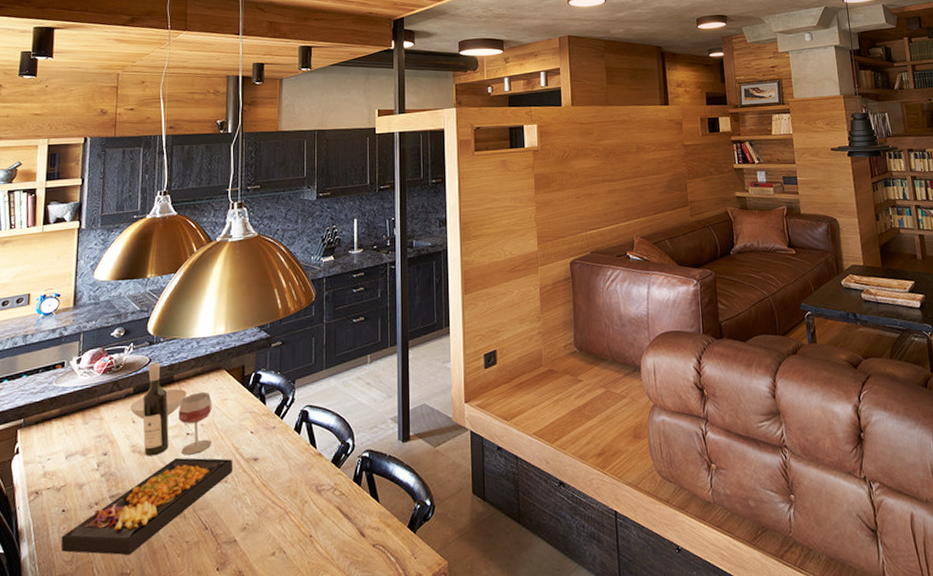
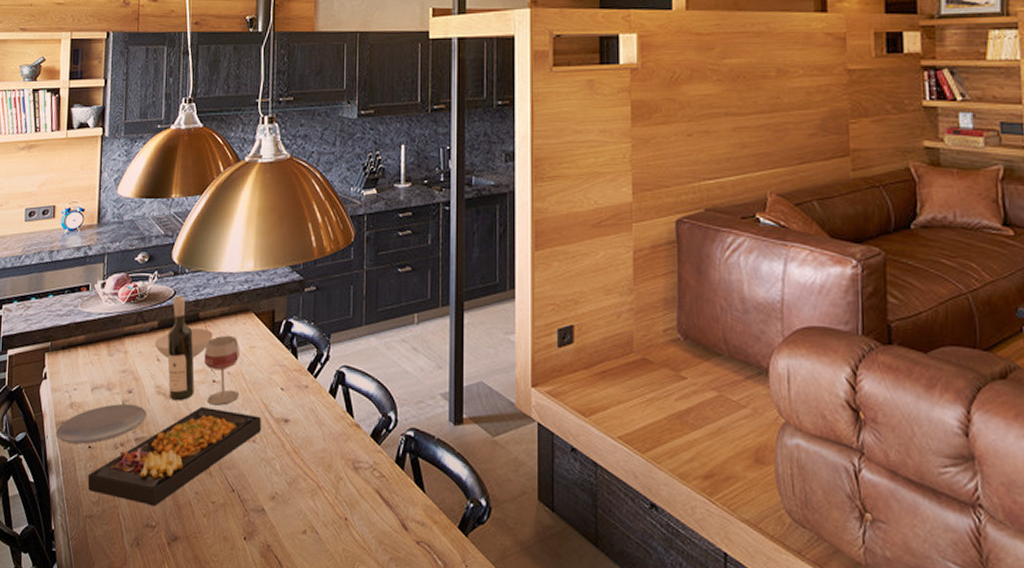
plate: none [28,465,121,511] -> present [56,403,146,445]

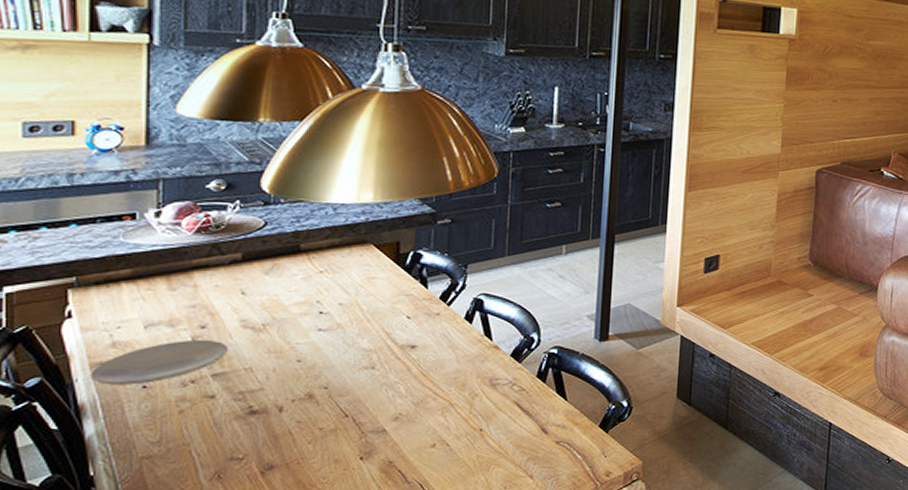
food platter: present [87,406,262,507] -> none [142,337,383,440]
bowl: present [155,328,213,358] -> none [238,260,319,291]
bottle: present [167,295,195,401] -> none [256,226,295,334]
wineglass: present [204,335,241,406] -> none [307,266,356,336]

